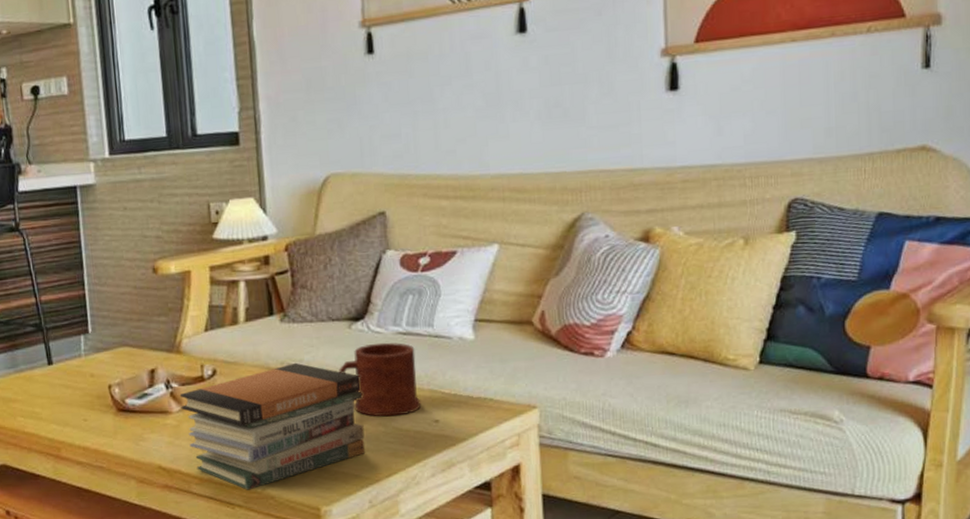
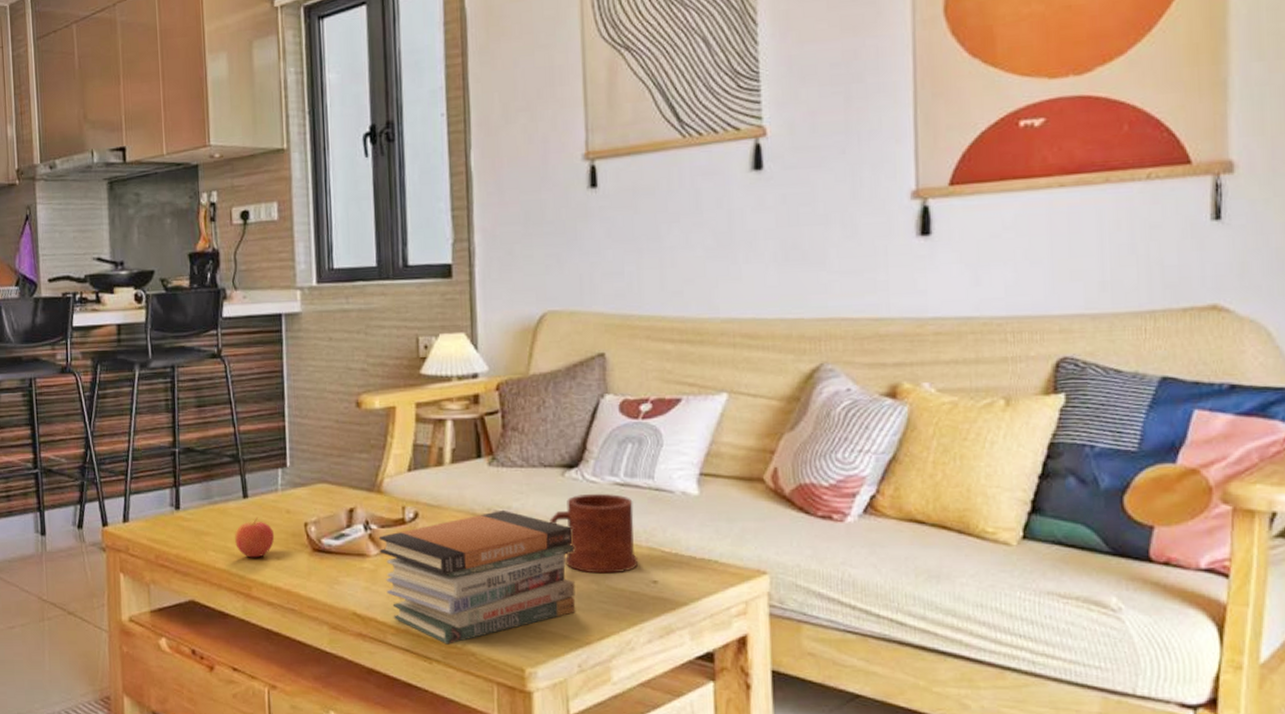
apple: none [41,382,81,421] -> present [234,517,275,558]

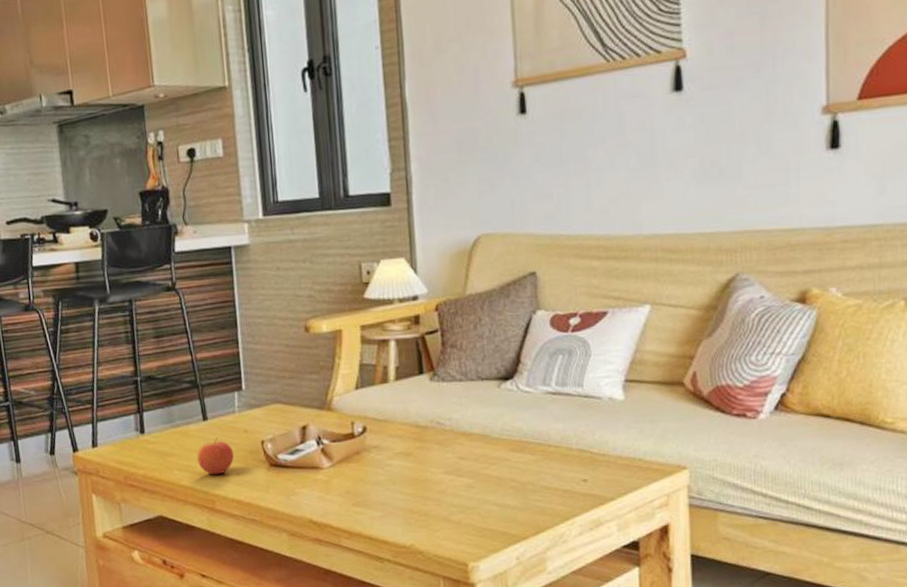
book stack: present [378,509,576,645] -> none [330,421,514,545]
mug: present [549,493,639,574] -> none [487,402,570,476]

